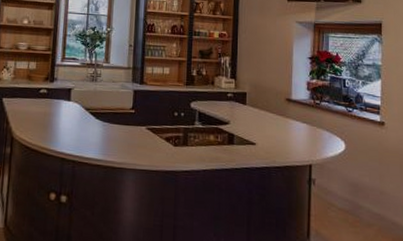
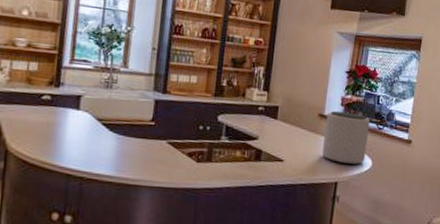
plant pot: none [292,95,339,148] -> present [321,110,370,166]

